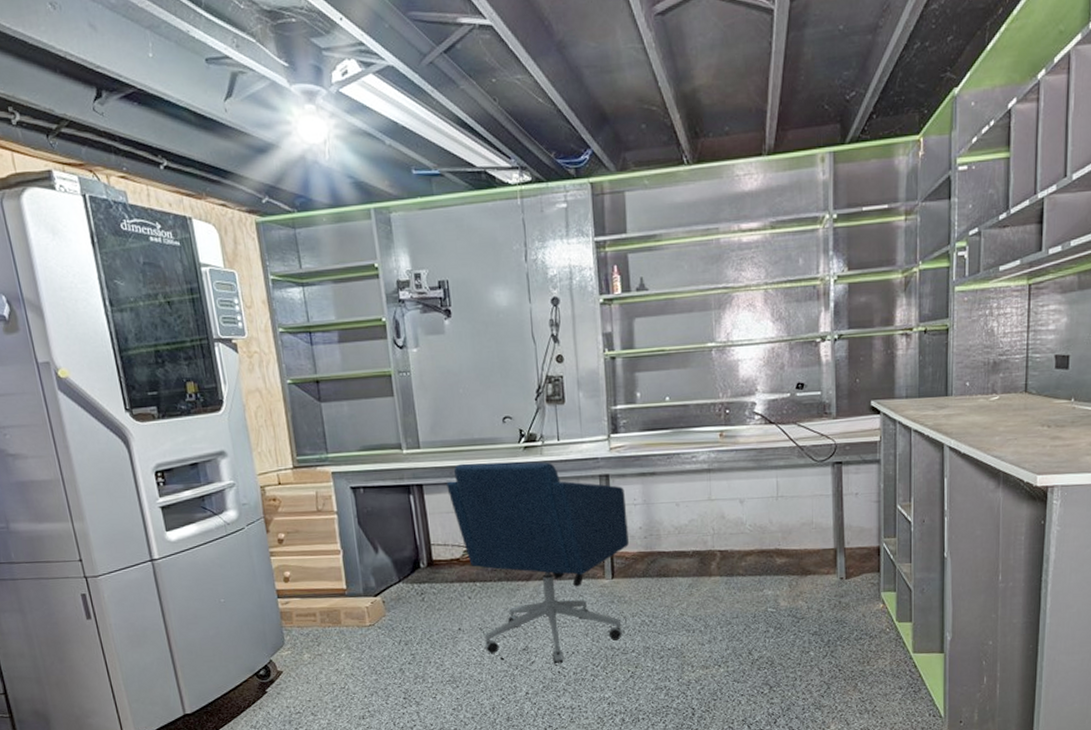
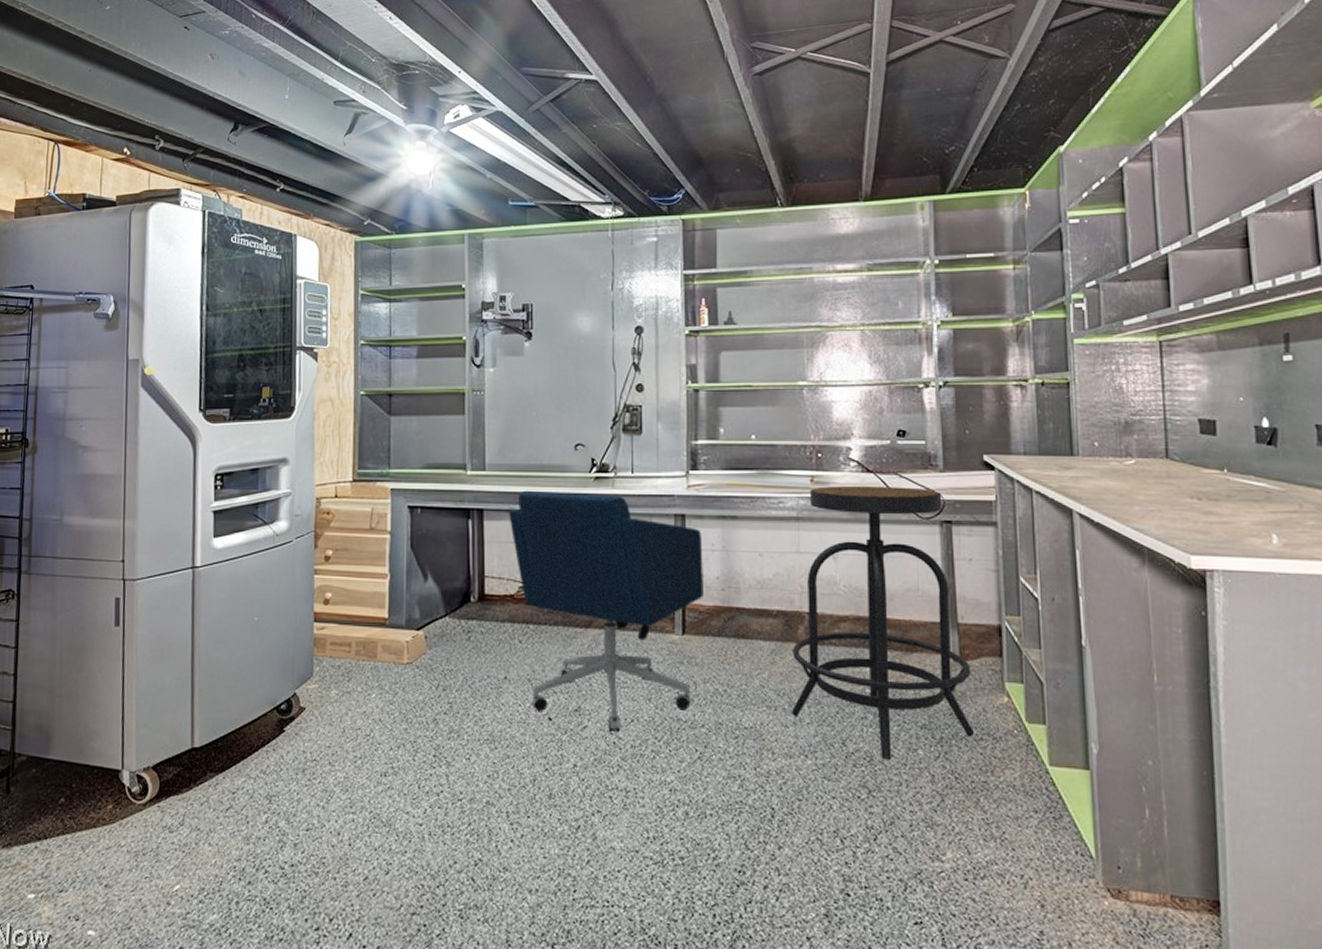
bar stool: none [706,435,856,662] -> present [790,485,975,760]

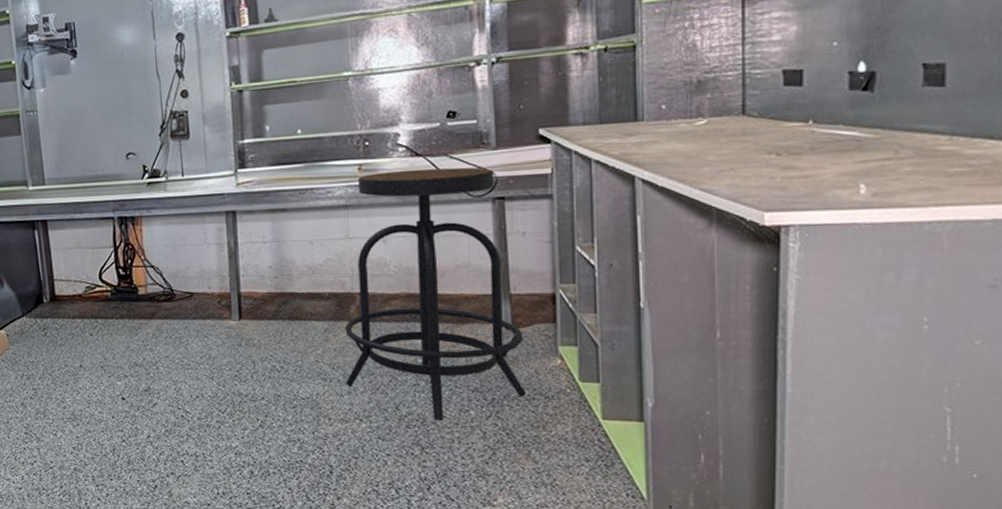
office chair: present [509,490,703,732] -> none [70,198,257,407]

